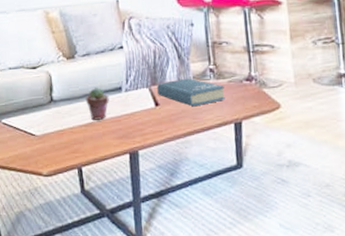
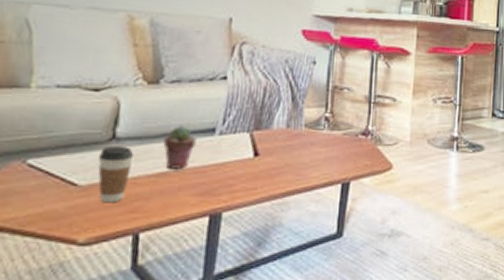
coffee cup: none [45,106,68,147] -> present [98,146,134,203]
book: present [157,78,225,107] -> none [260,125,338,161]

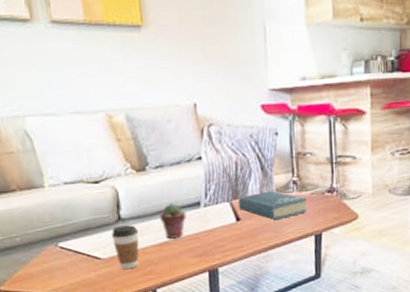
book: none [260,125,338,161] -> present [238,190,307,221]

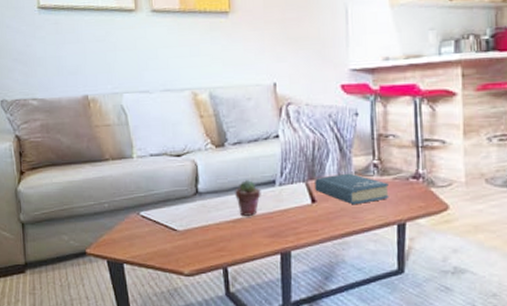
coffee cup: present [112,225,139,270] -> none [189,199,214,244]

